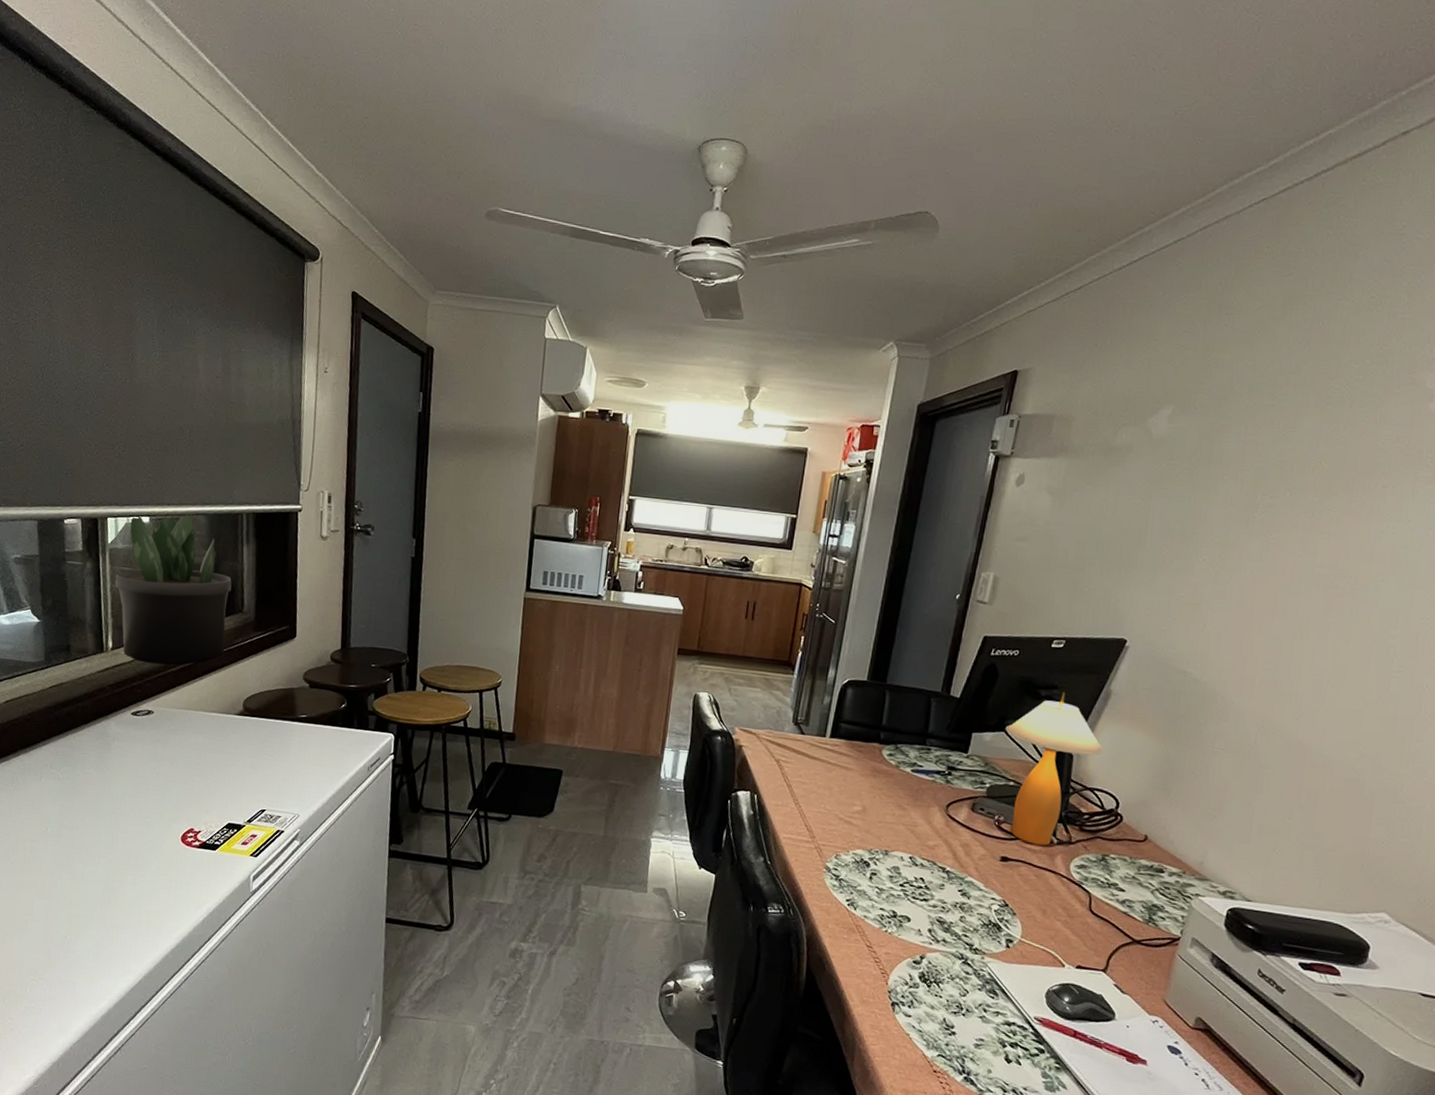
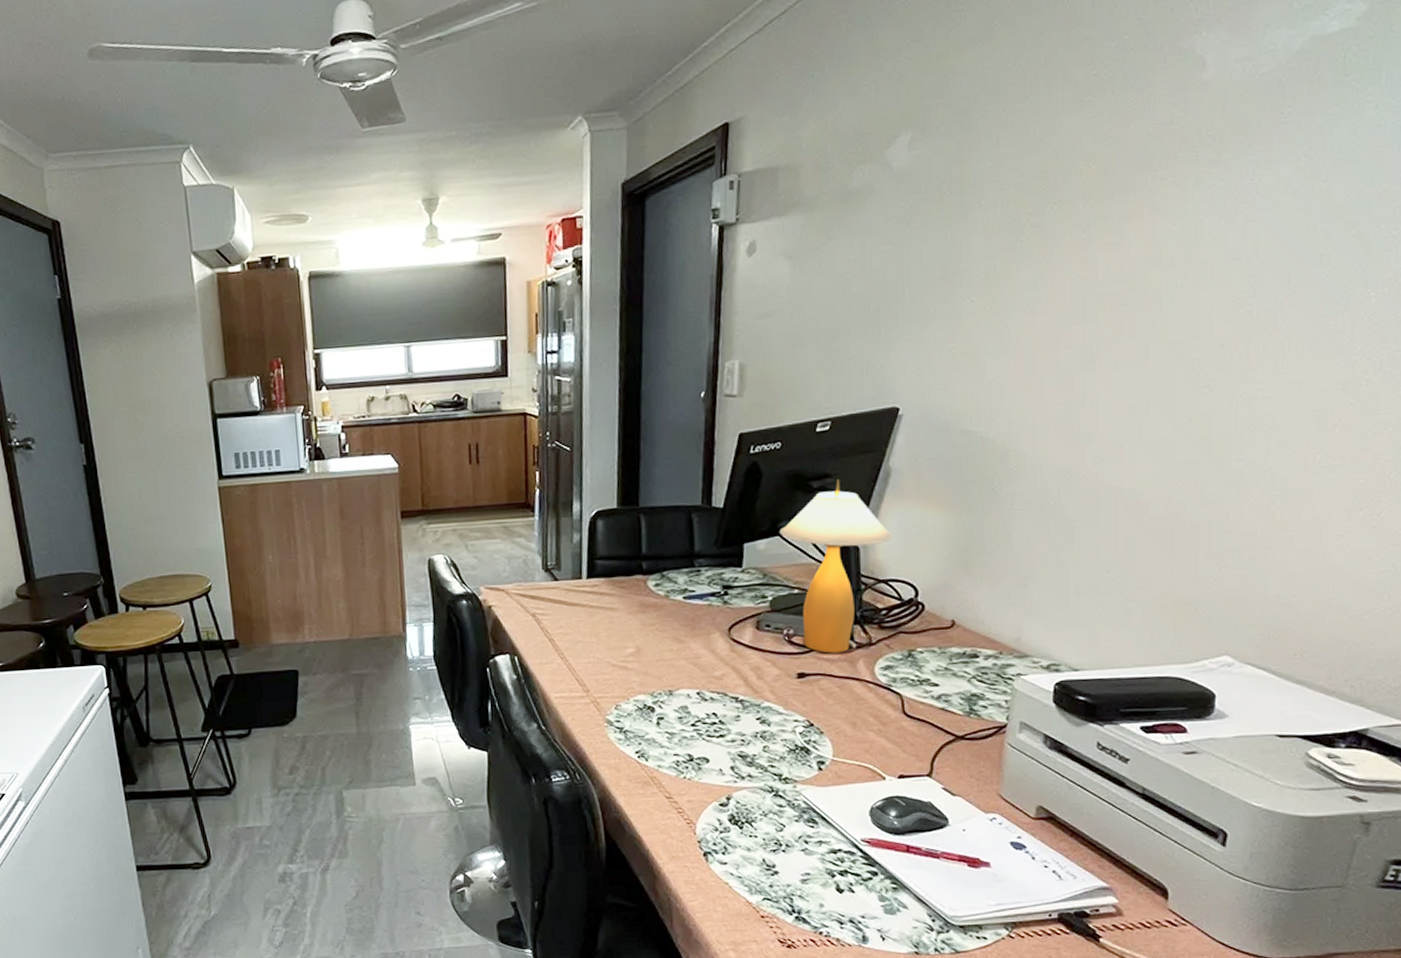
toaster: none [755,555,786,579] -> present [469,387,504,414]

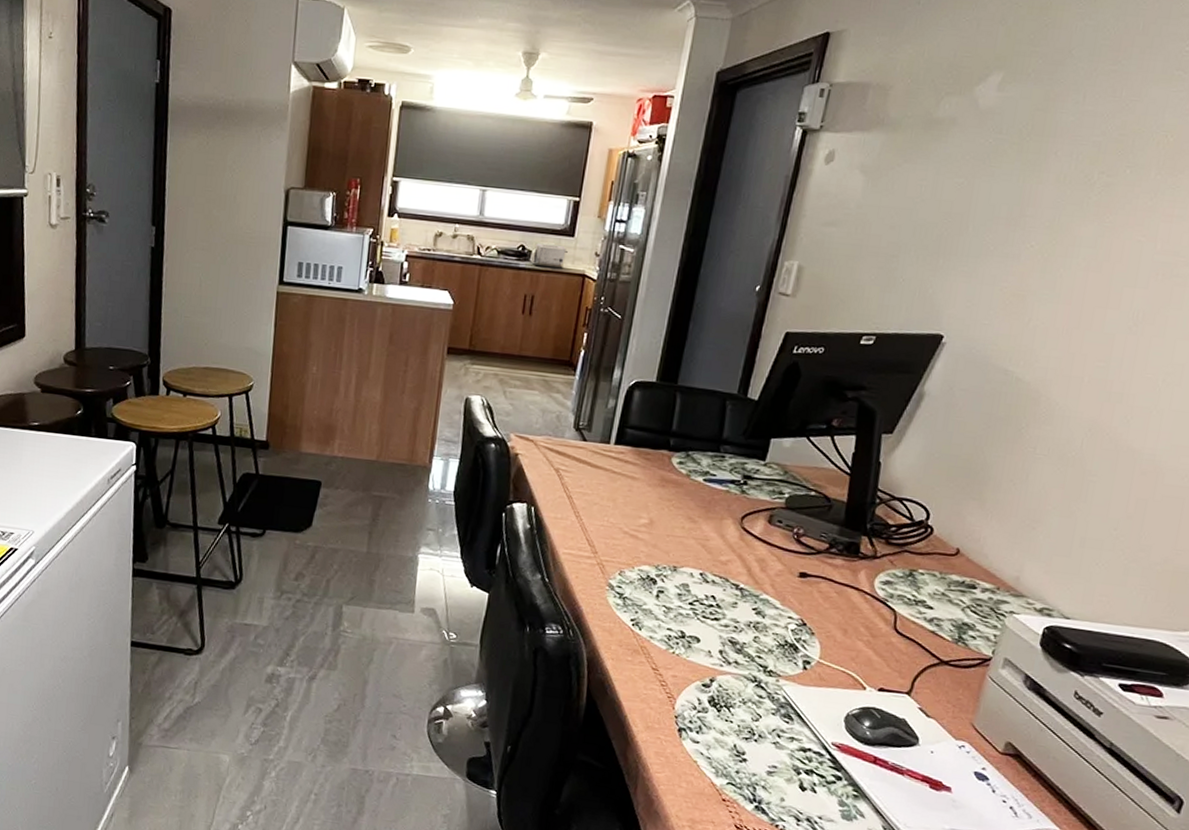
table lamp: present [779,479,893,654] -> none [807,393,916,561]

